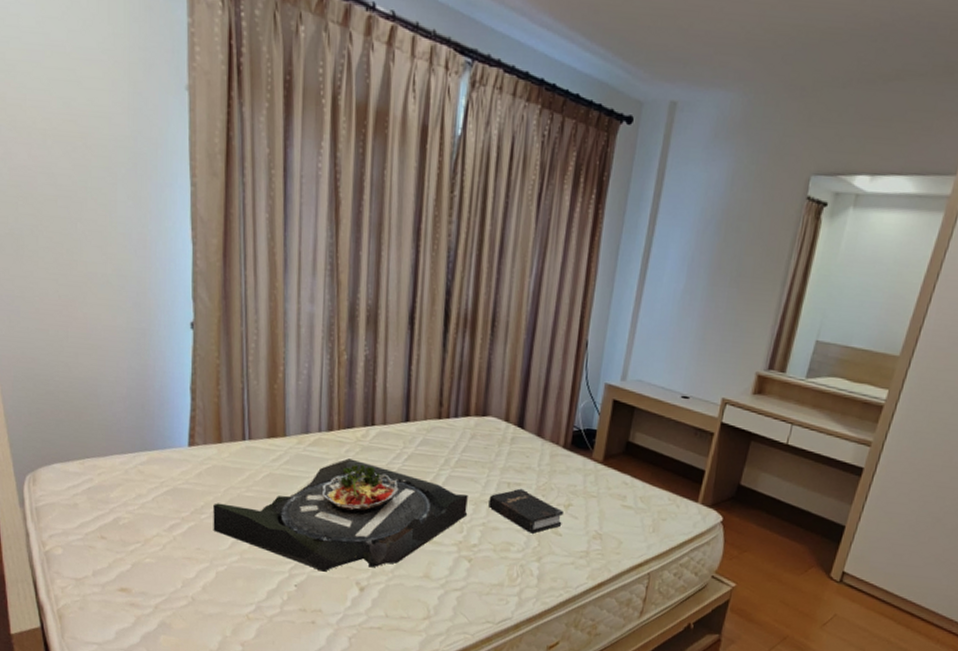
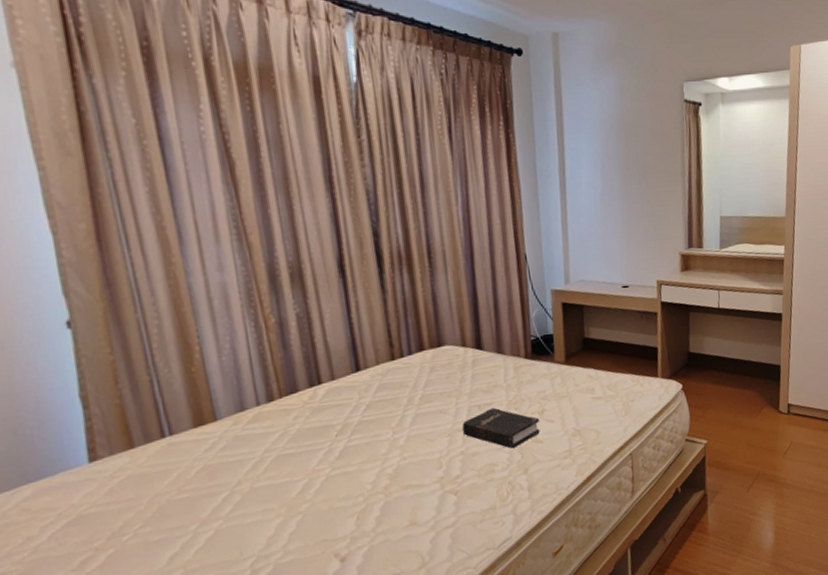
serving tray: present [213,458,468,572] -> none [136,424,444,556]

